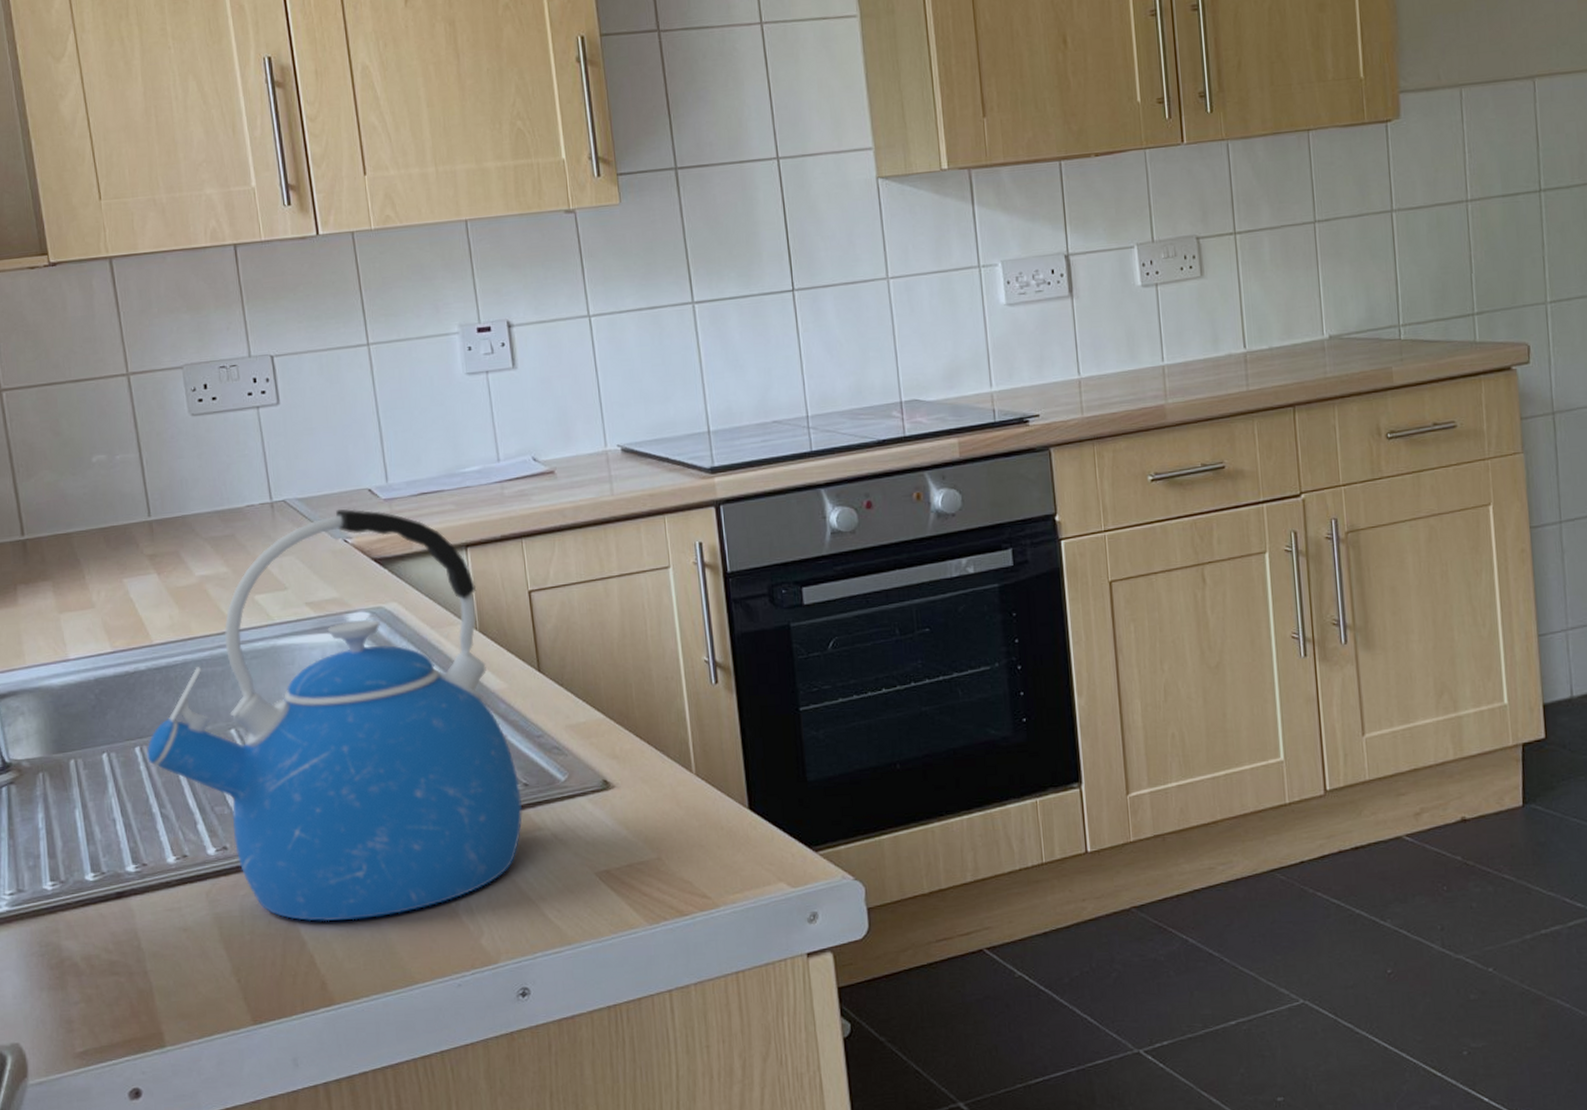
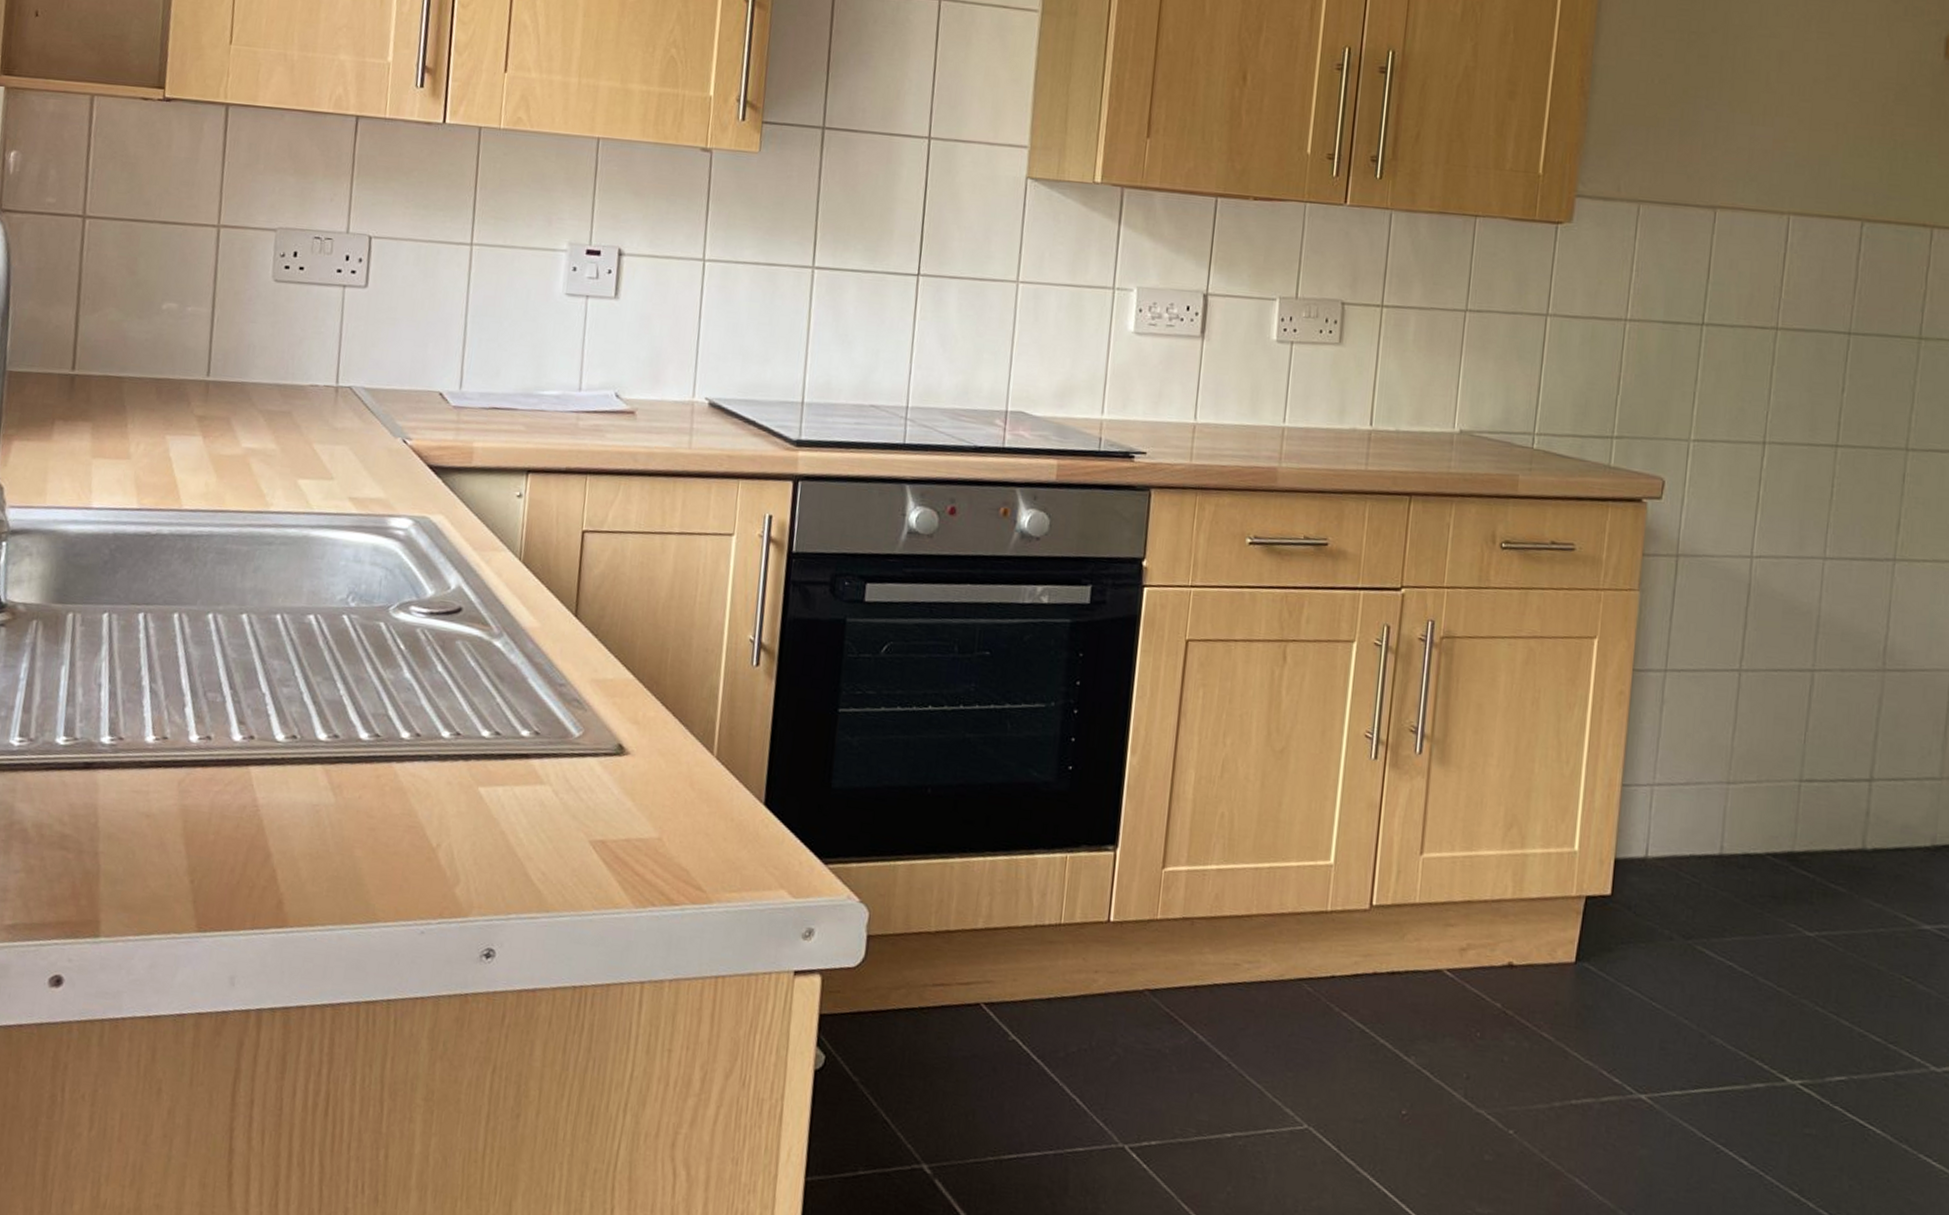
kettle: present [146,509,523,922] -> none [149,407,532,844]

